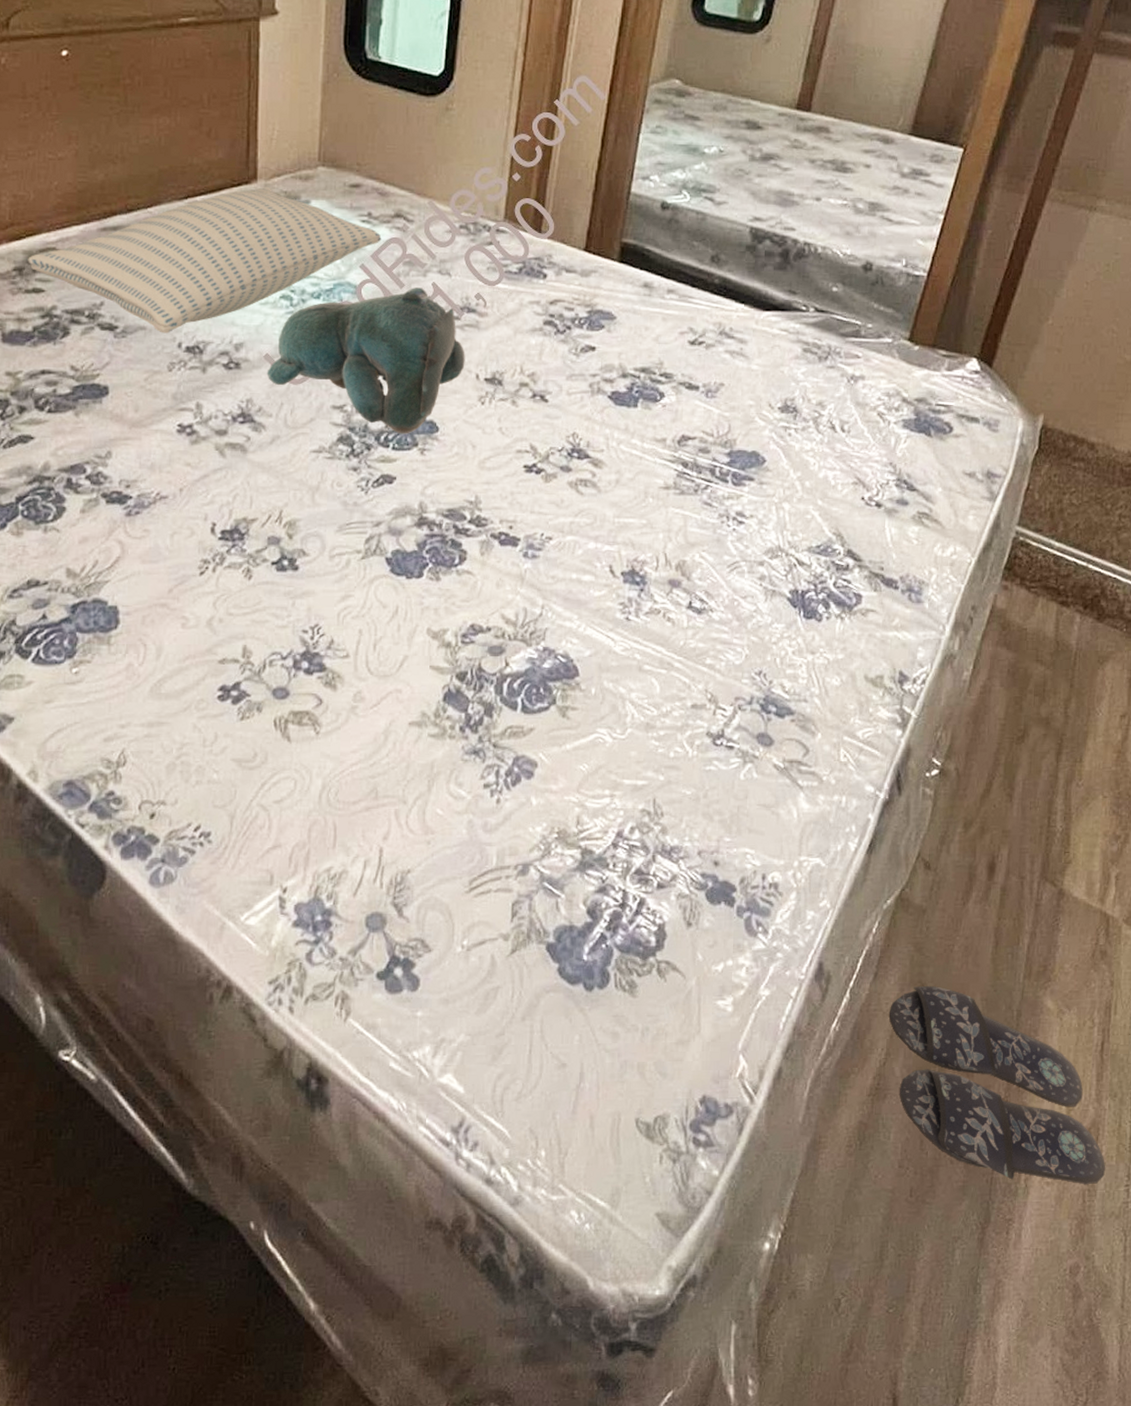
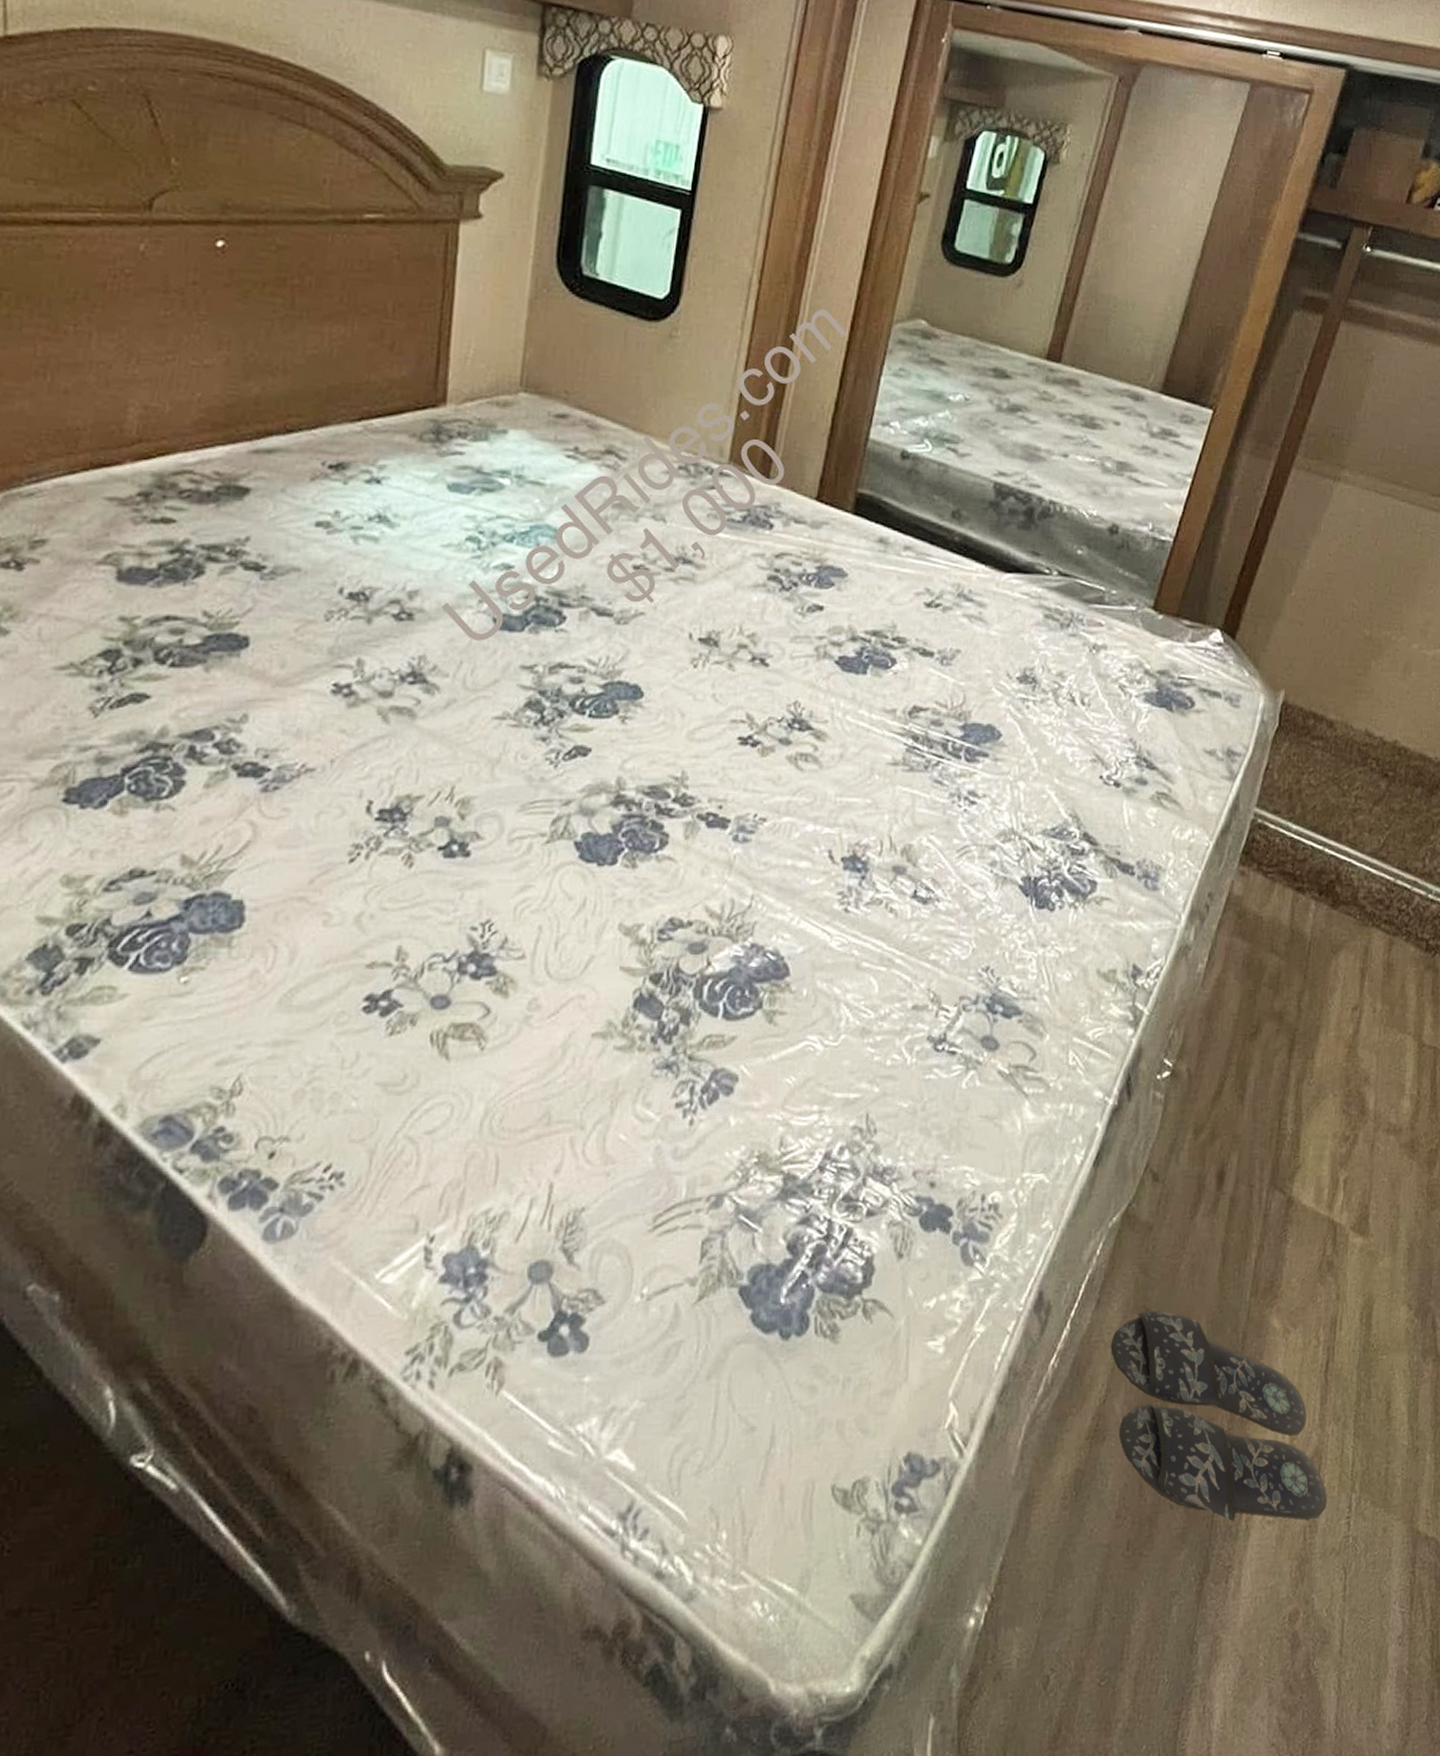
pillow: present [28,187,382,334] -> none [157,412,589,577]
teddy bear: present [266,287,465,434] -> none [445,533,678,700]

